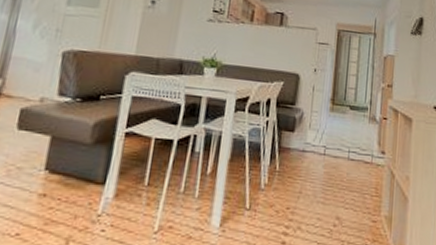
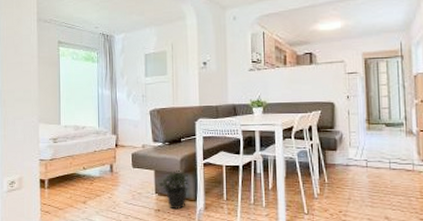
potted plant: none [53,139,100,196] -> present [159,171,189,210]

